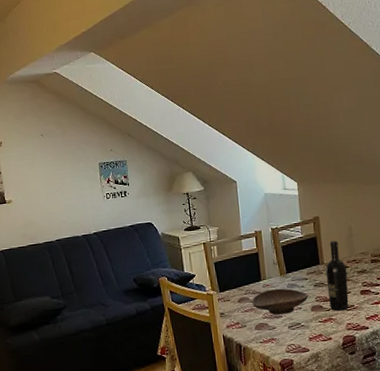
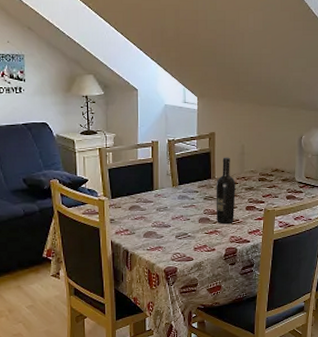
decorative bowl: present [251,288,309,316] -> none [142,199,198,225]

